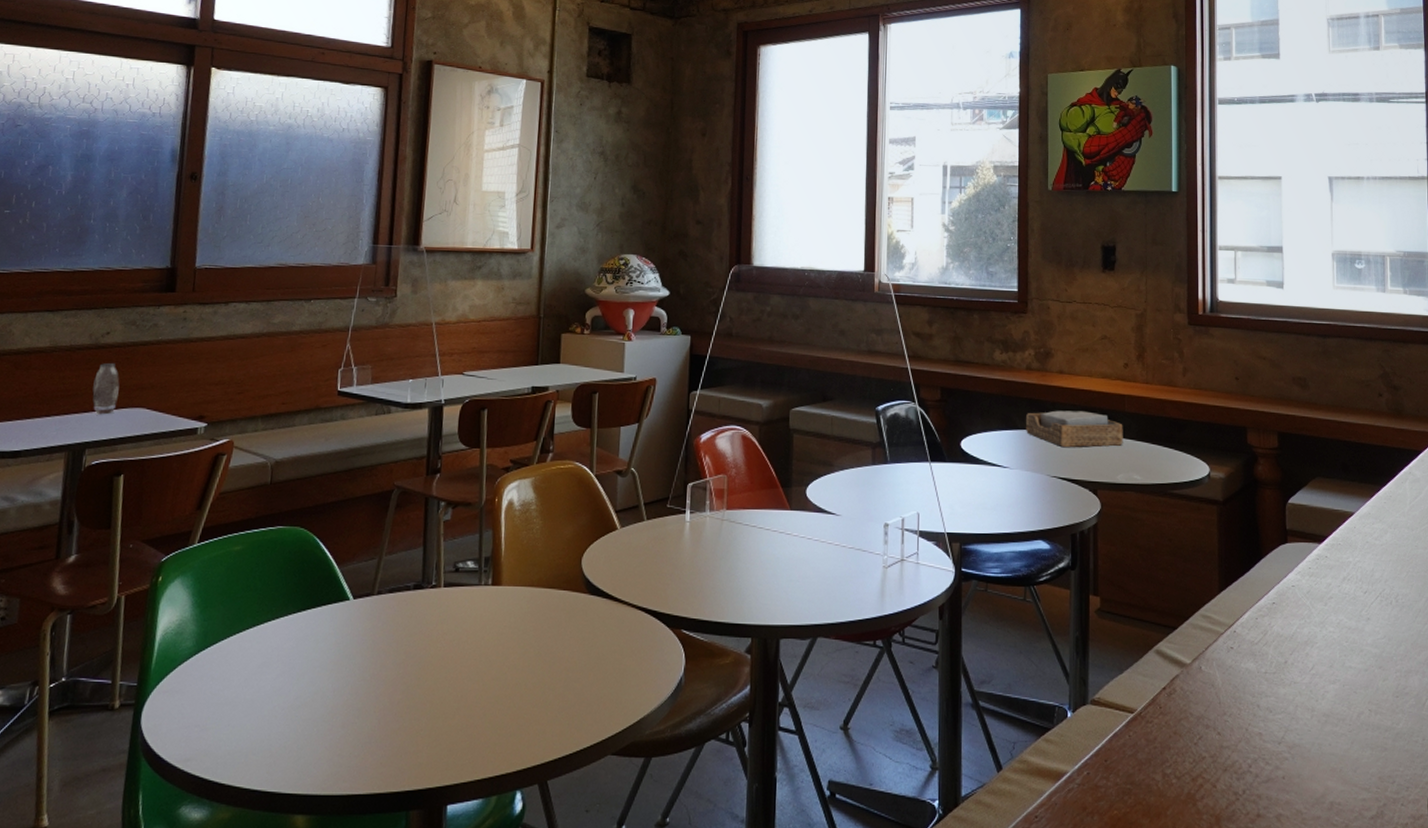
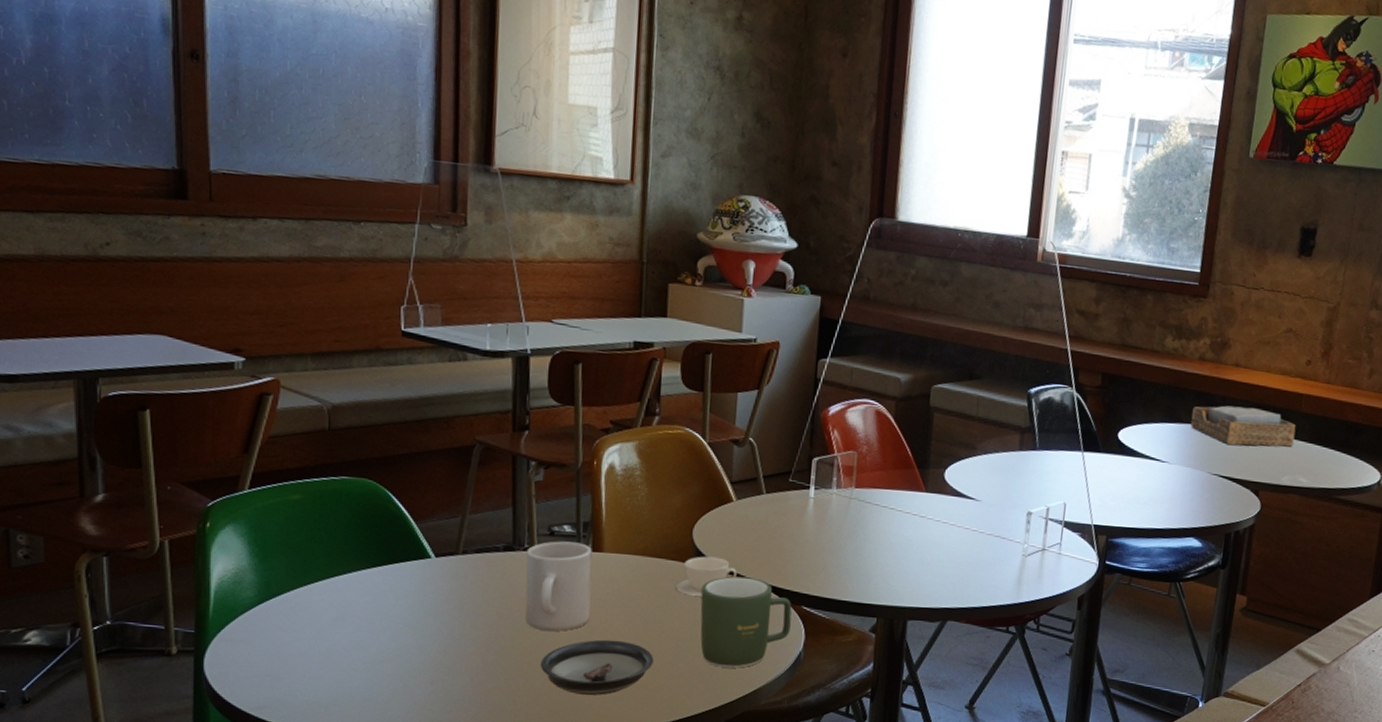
vase: present [92,363,120,415] -> none [98,279,131,340]
cup: none [430,577,492,667] -> present [525,541,593,631]
saucer: none [441,673,546,733] -> present [540,639,654,696]
teacup: none [566,584,622,625] -> present [675,556,737,596]
mug: none [588,603,673,697] -> present [700,576,792,668]

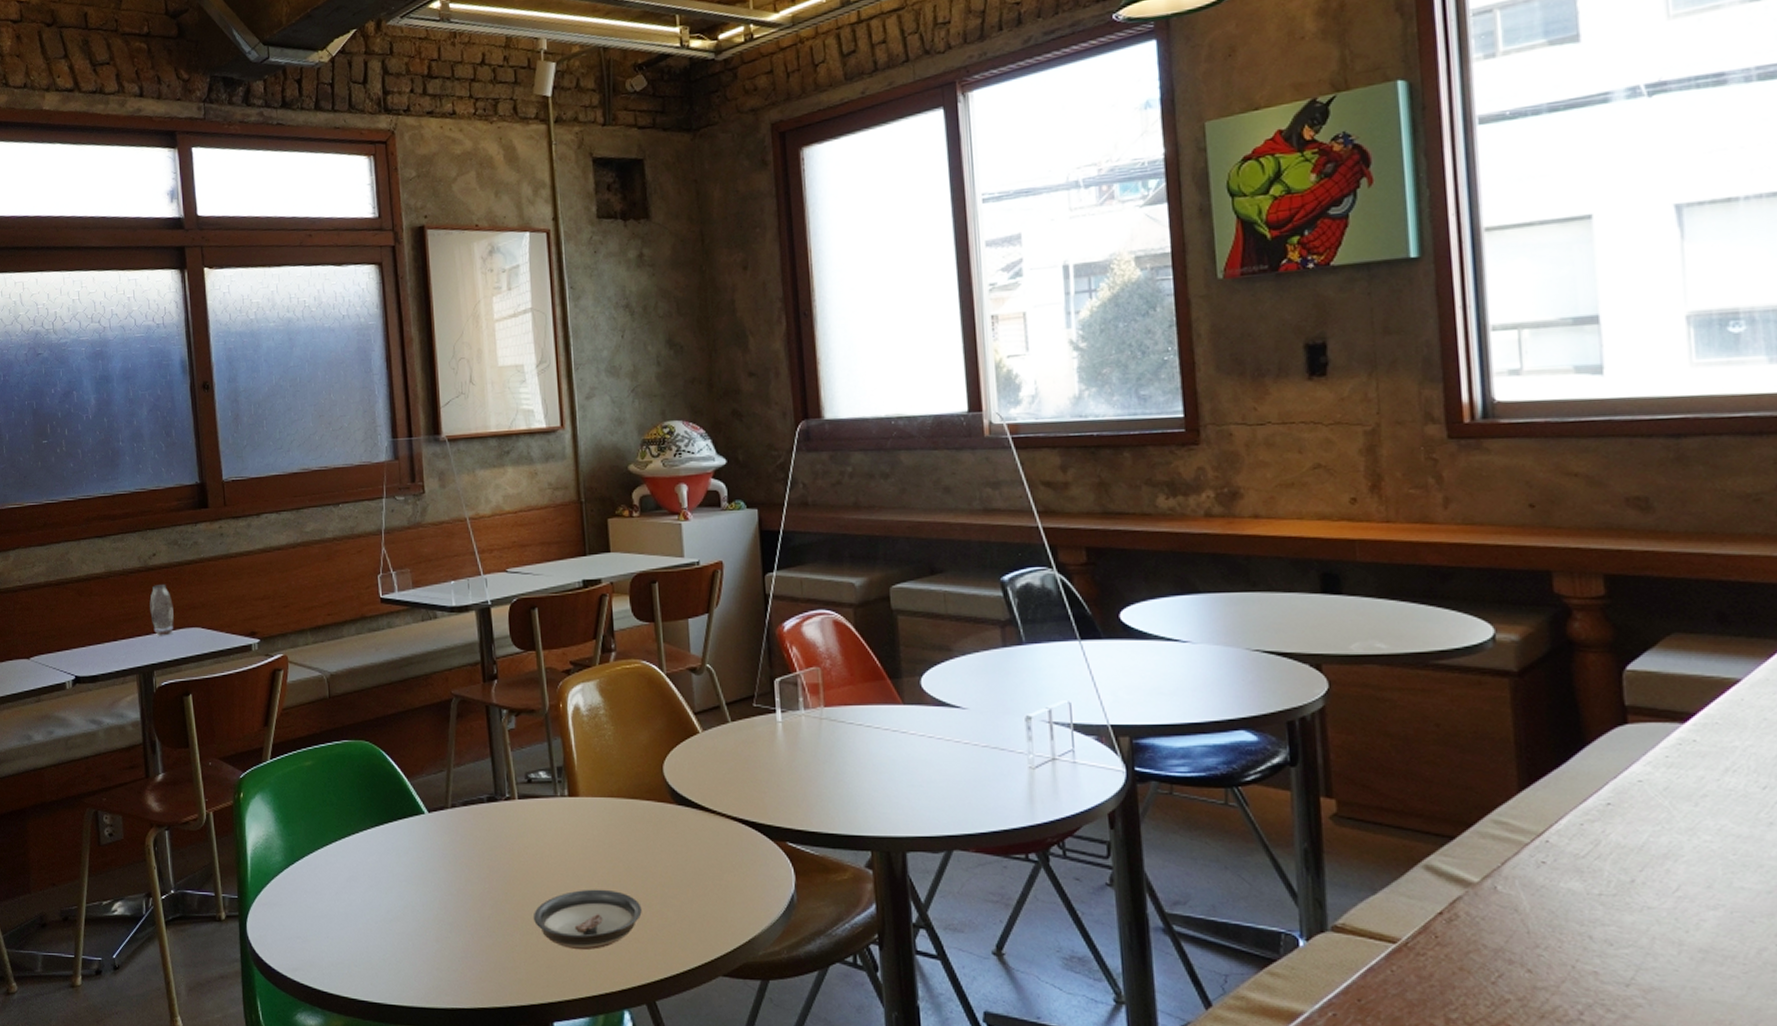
vase: none [98,279,131,340] -> present [149,585,174,636]
cup: present [525,541,593,631] -> none [508,788,575,882]
teacup: present [675,556,737,596] -> none [653,794,714,837]
mug: present [700,576,792,668] -> none [680,813,778,915]
napkin holder: present [1190,405,1296,448] -> none [1208,564,1357,613]

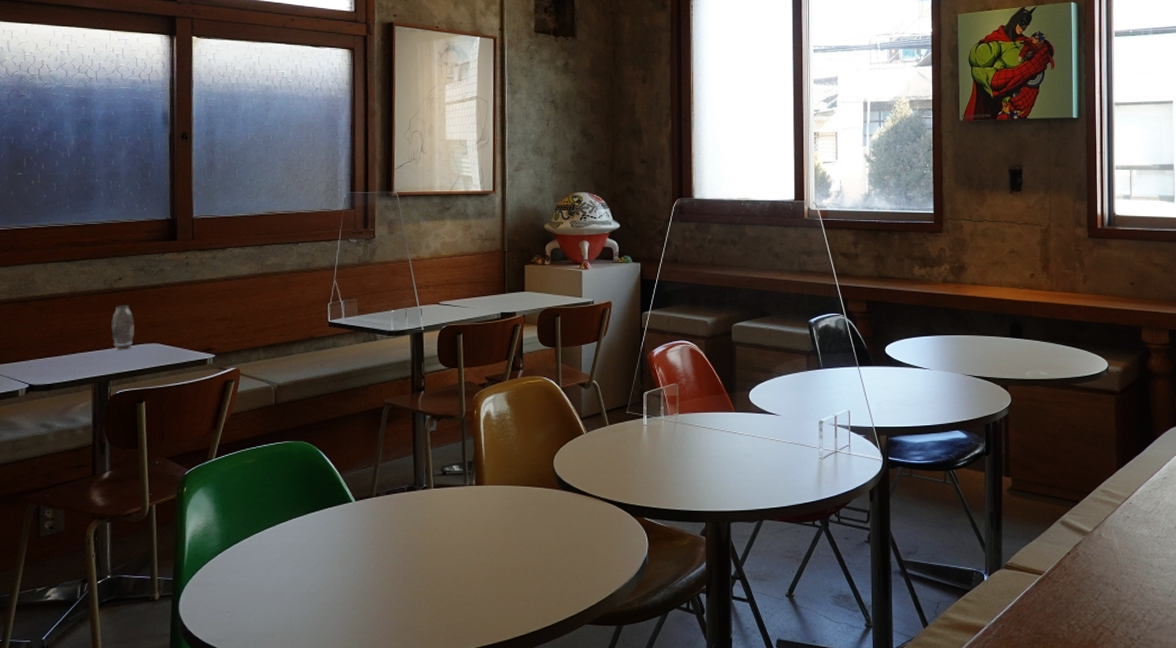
saucer: present [533,889,642,951] -> none [438,559,528,610]

